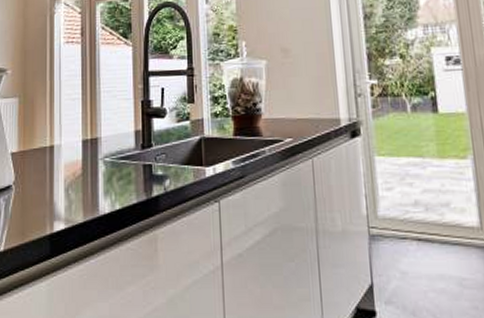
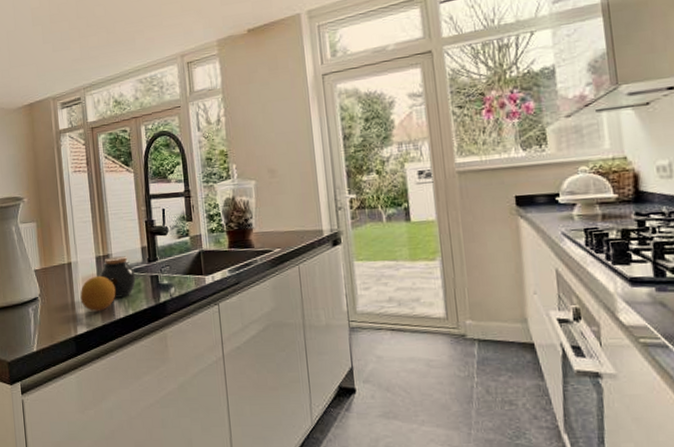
fruit: none [61,162,102,205] -> present [80,275,116,312]
jar: none [84,140,126,189] -> present [99,256,136,298]

